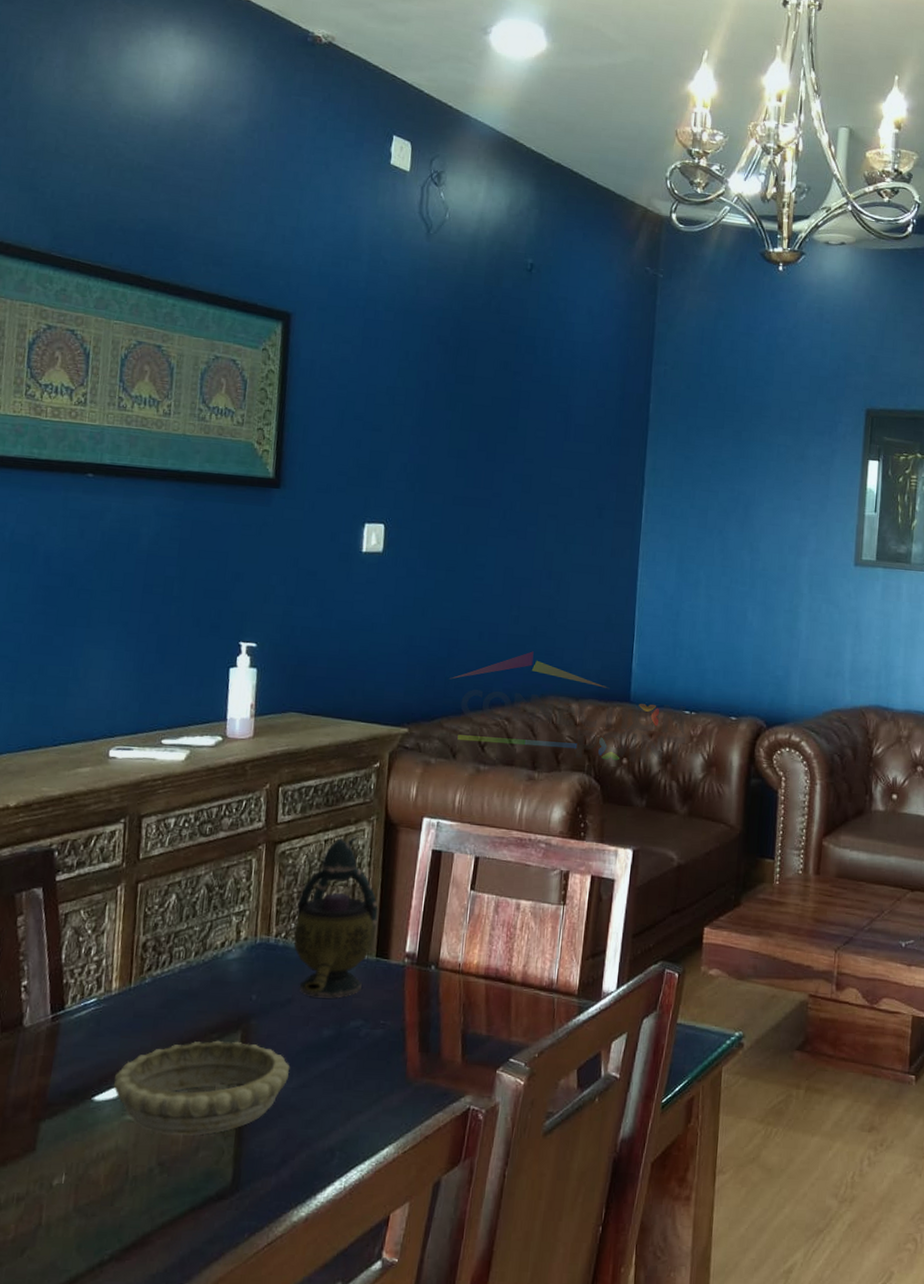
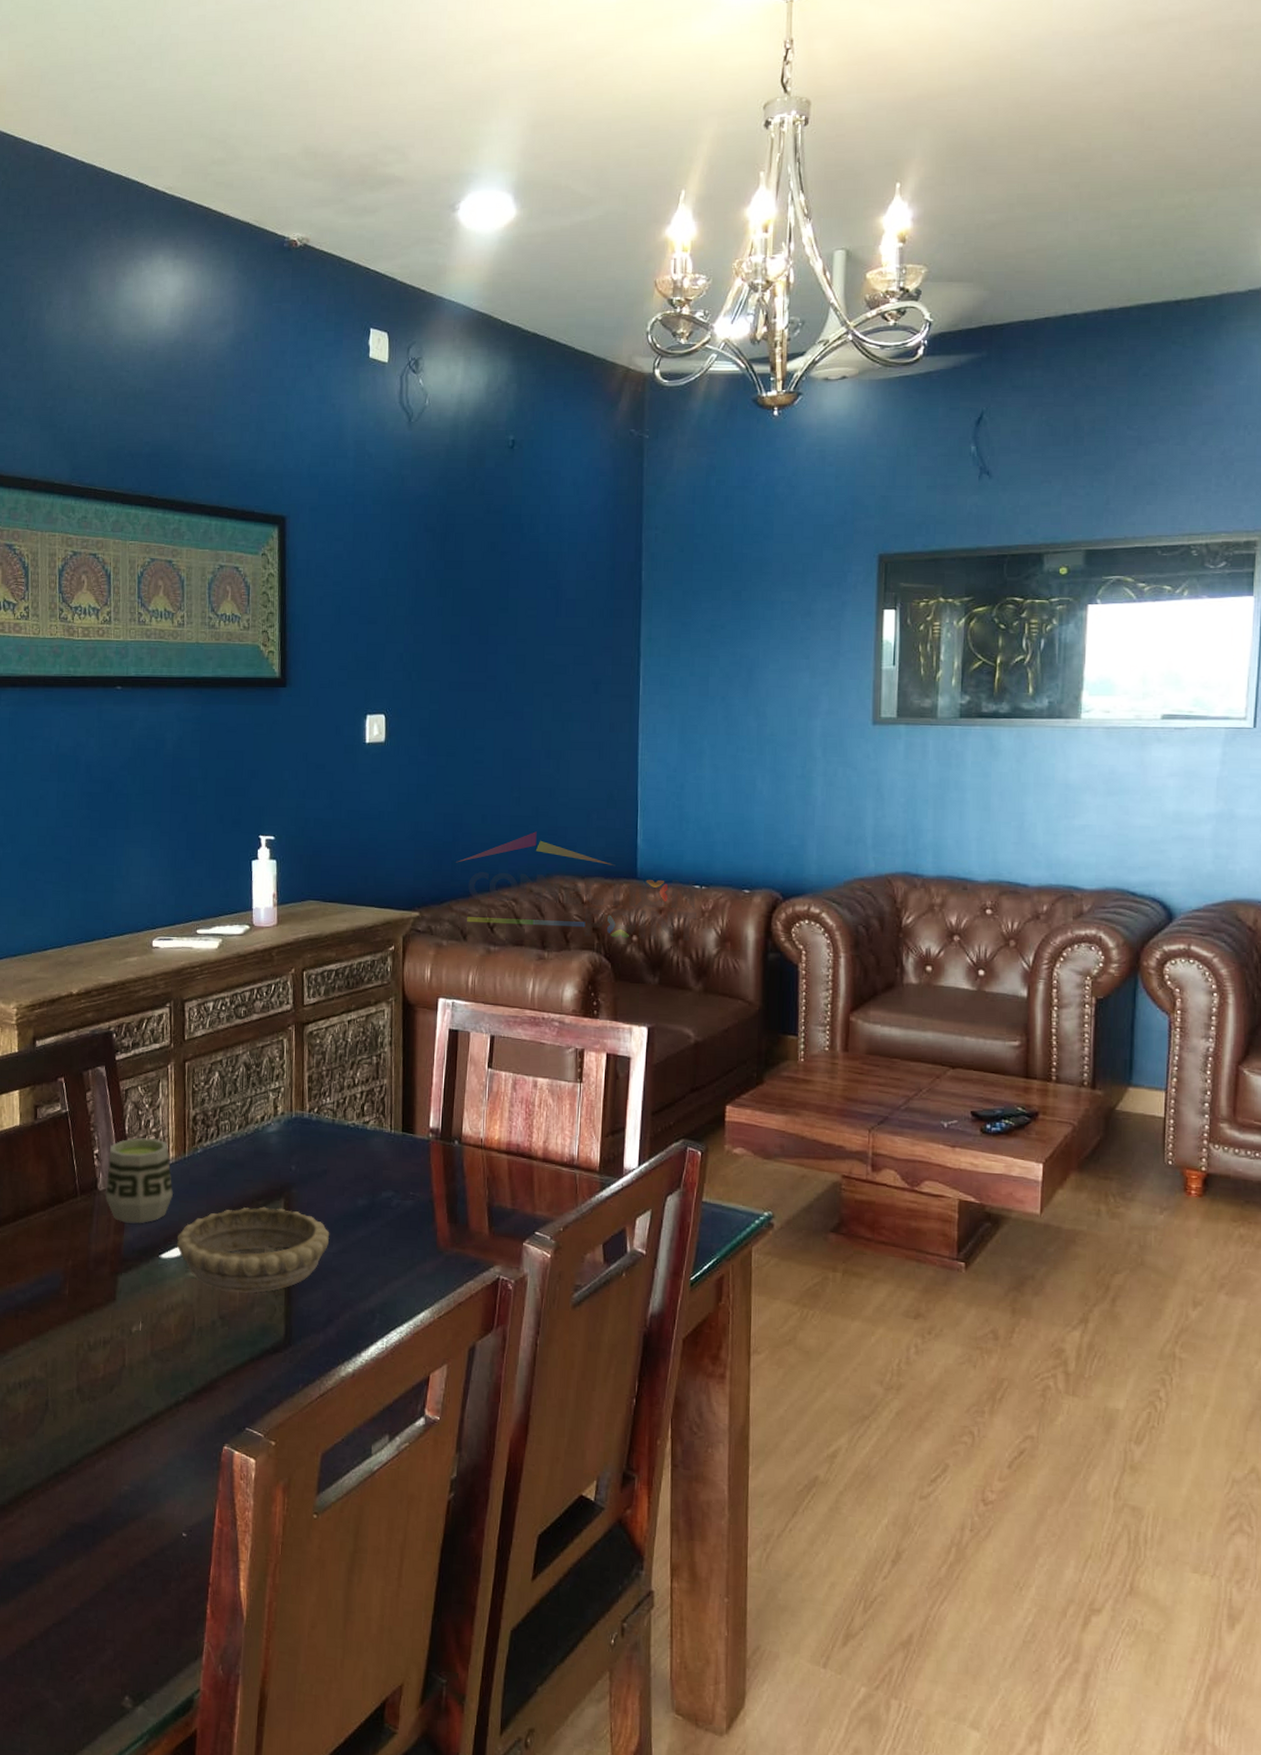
cup: none [32,967,114,1063] -> present [106,1138,174,1224]
teapot: present [292,837,378,998] -> none [324,1017,401,1170]

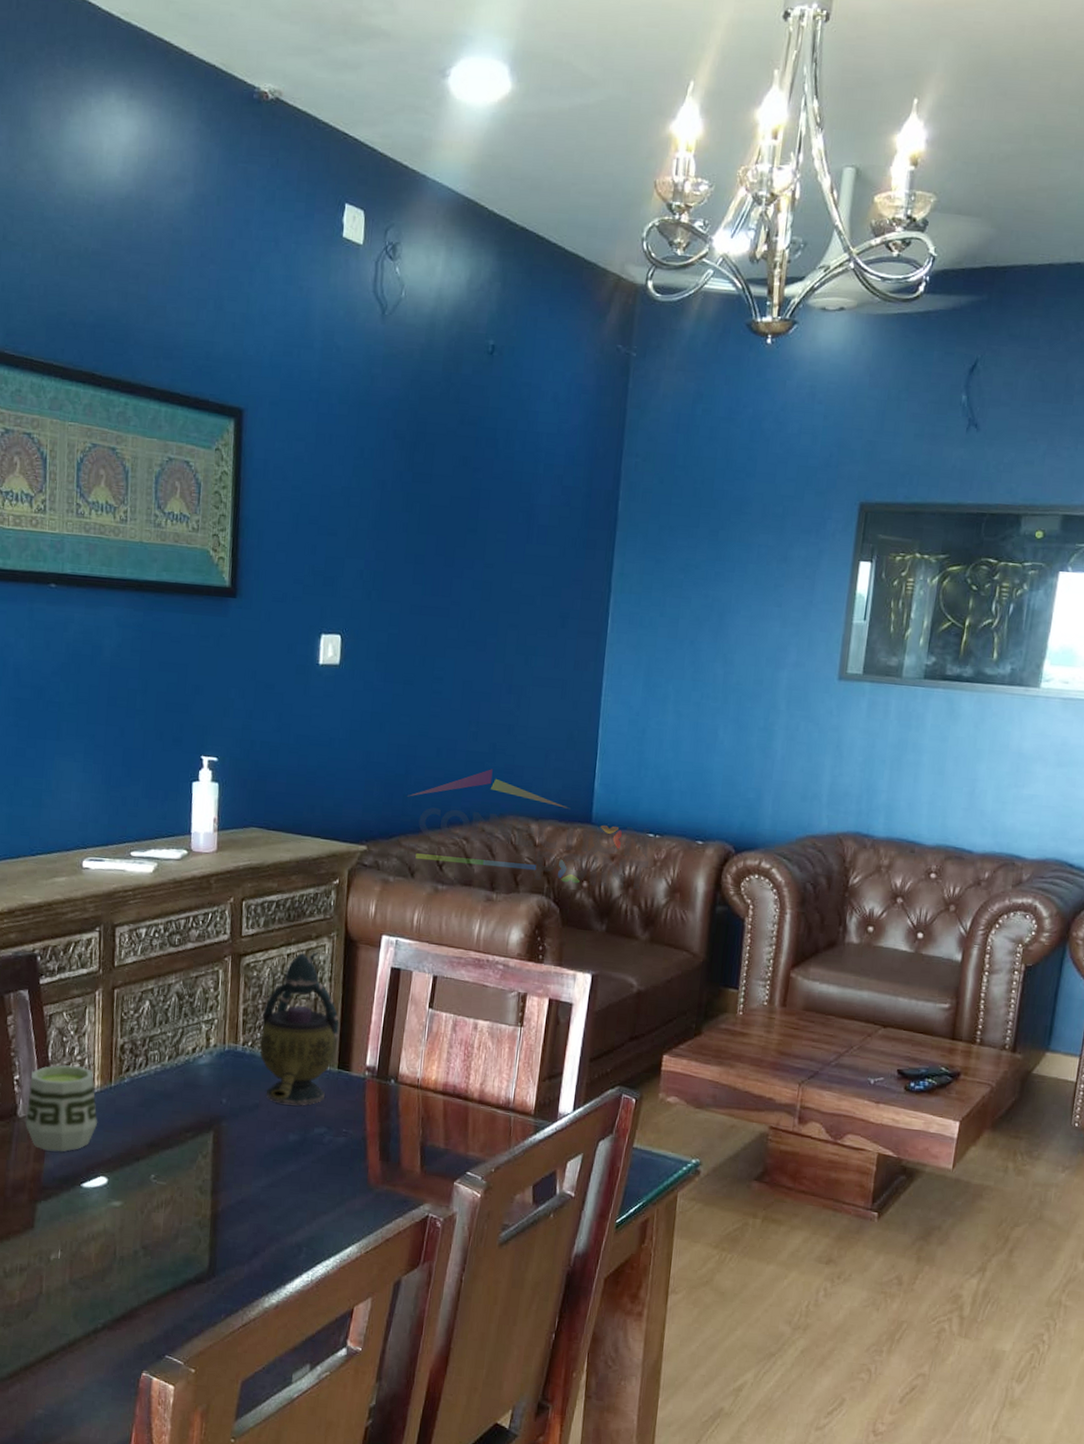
decorative bowl: present [176,1207,330,1293] -> none [100,1139,259,1225]
teapot: none [324,1017,401,1170] -> present [259,952,339,1106]

